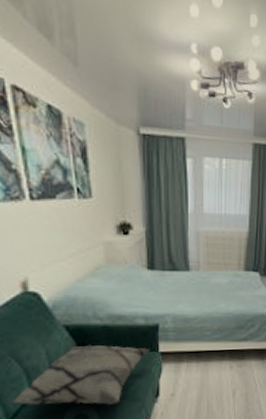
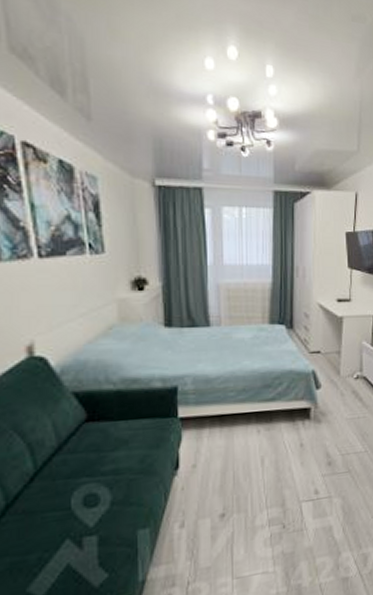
decorative pillow: present [13,345,150,405] -> none [14,412,168,486]

